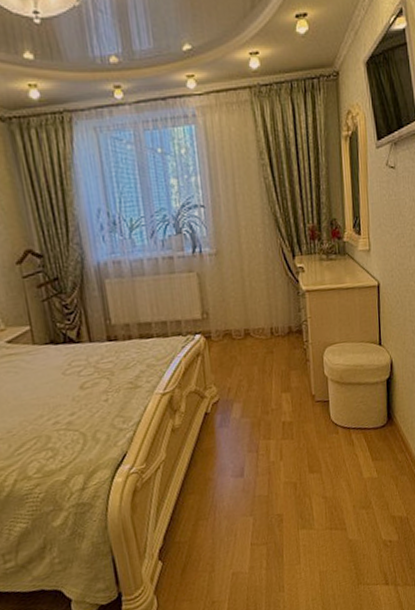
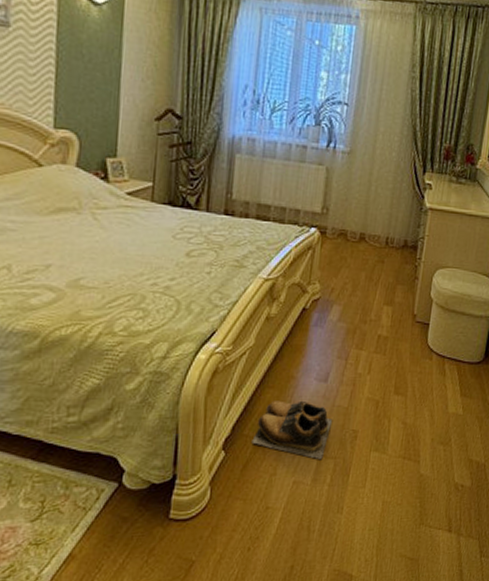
shoes: none [184,498,257,549] -> present [251,400,333,460]

